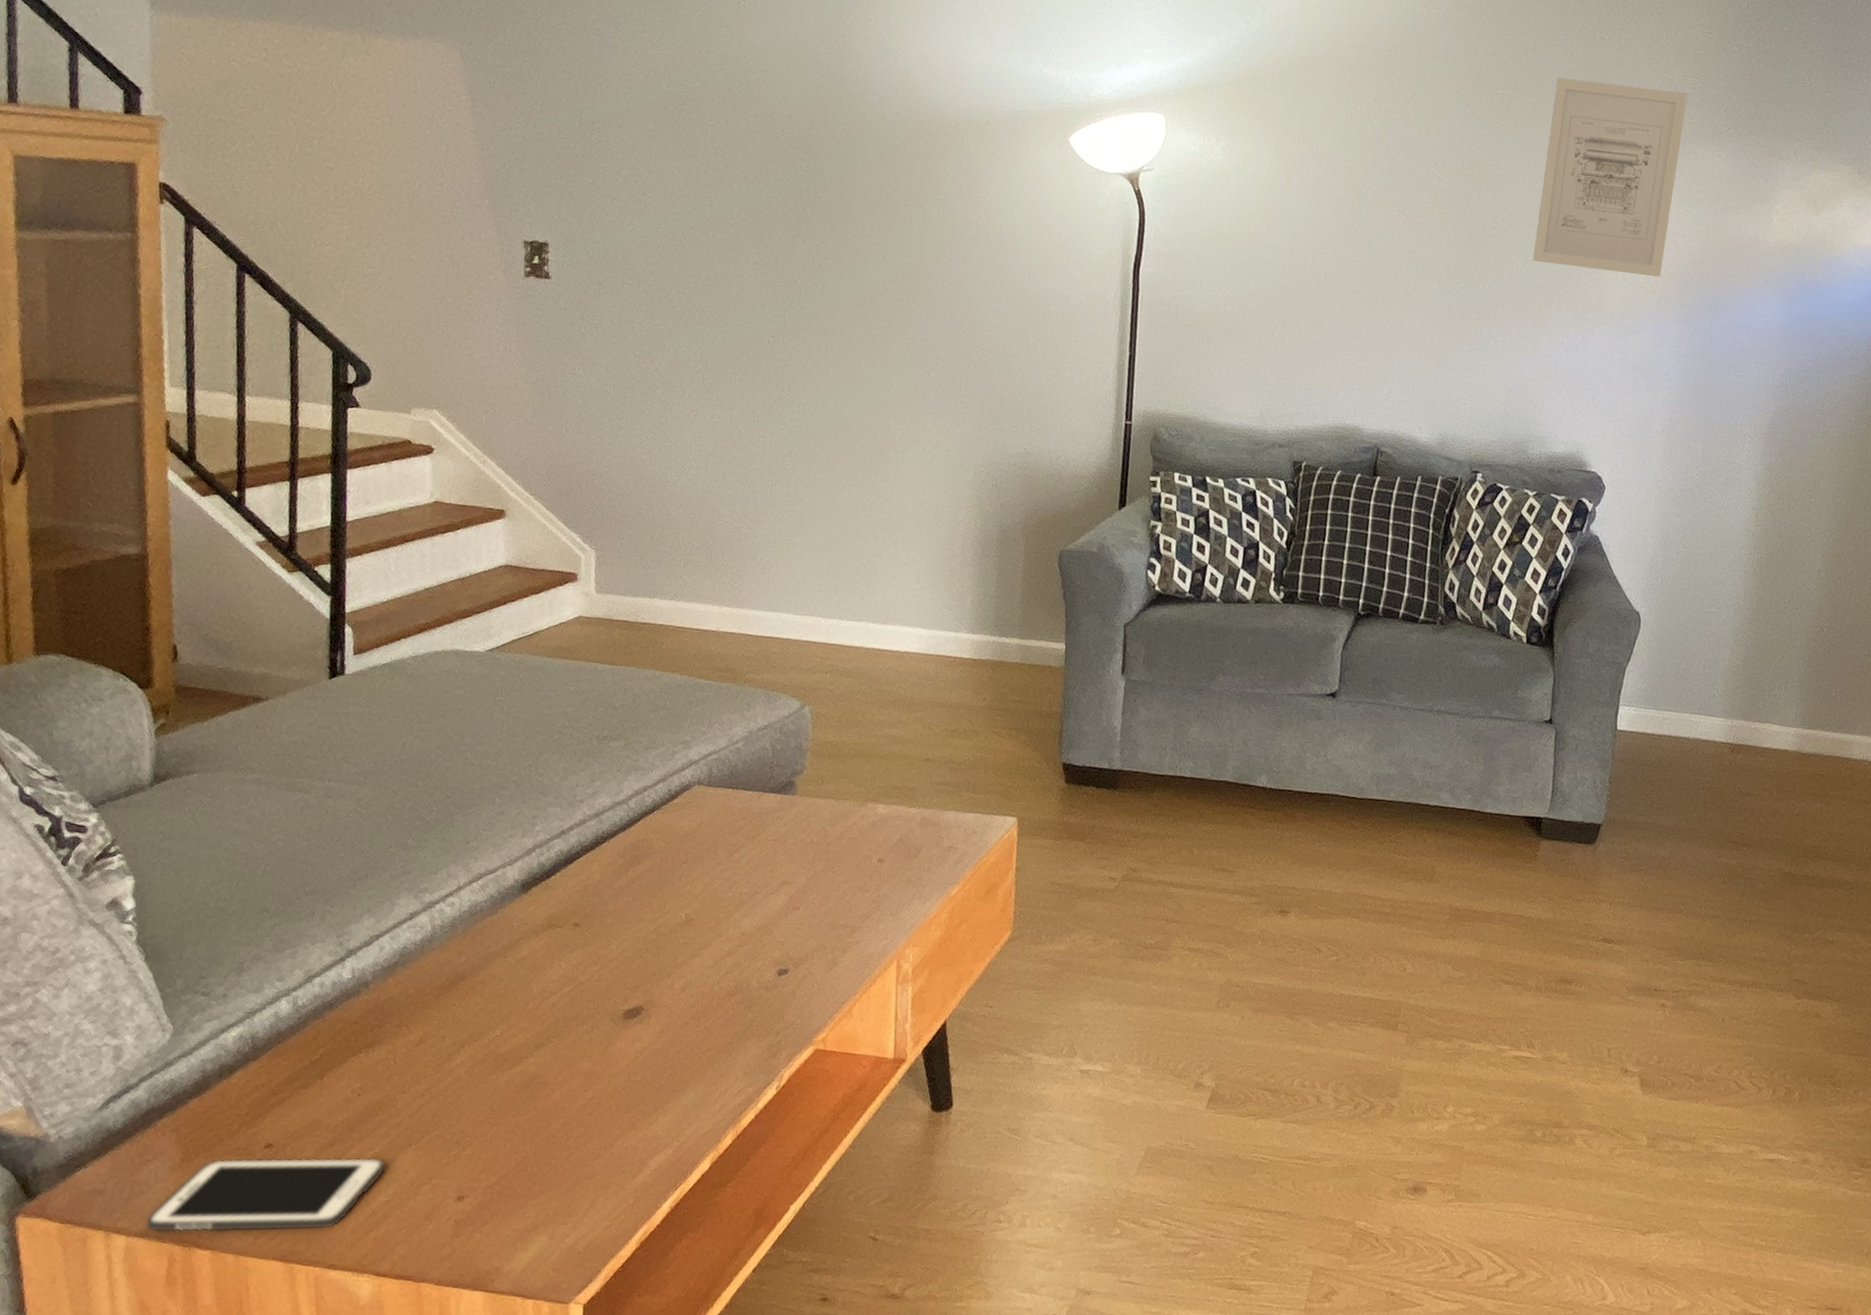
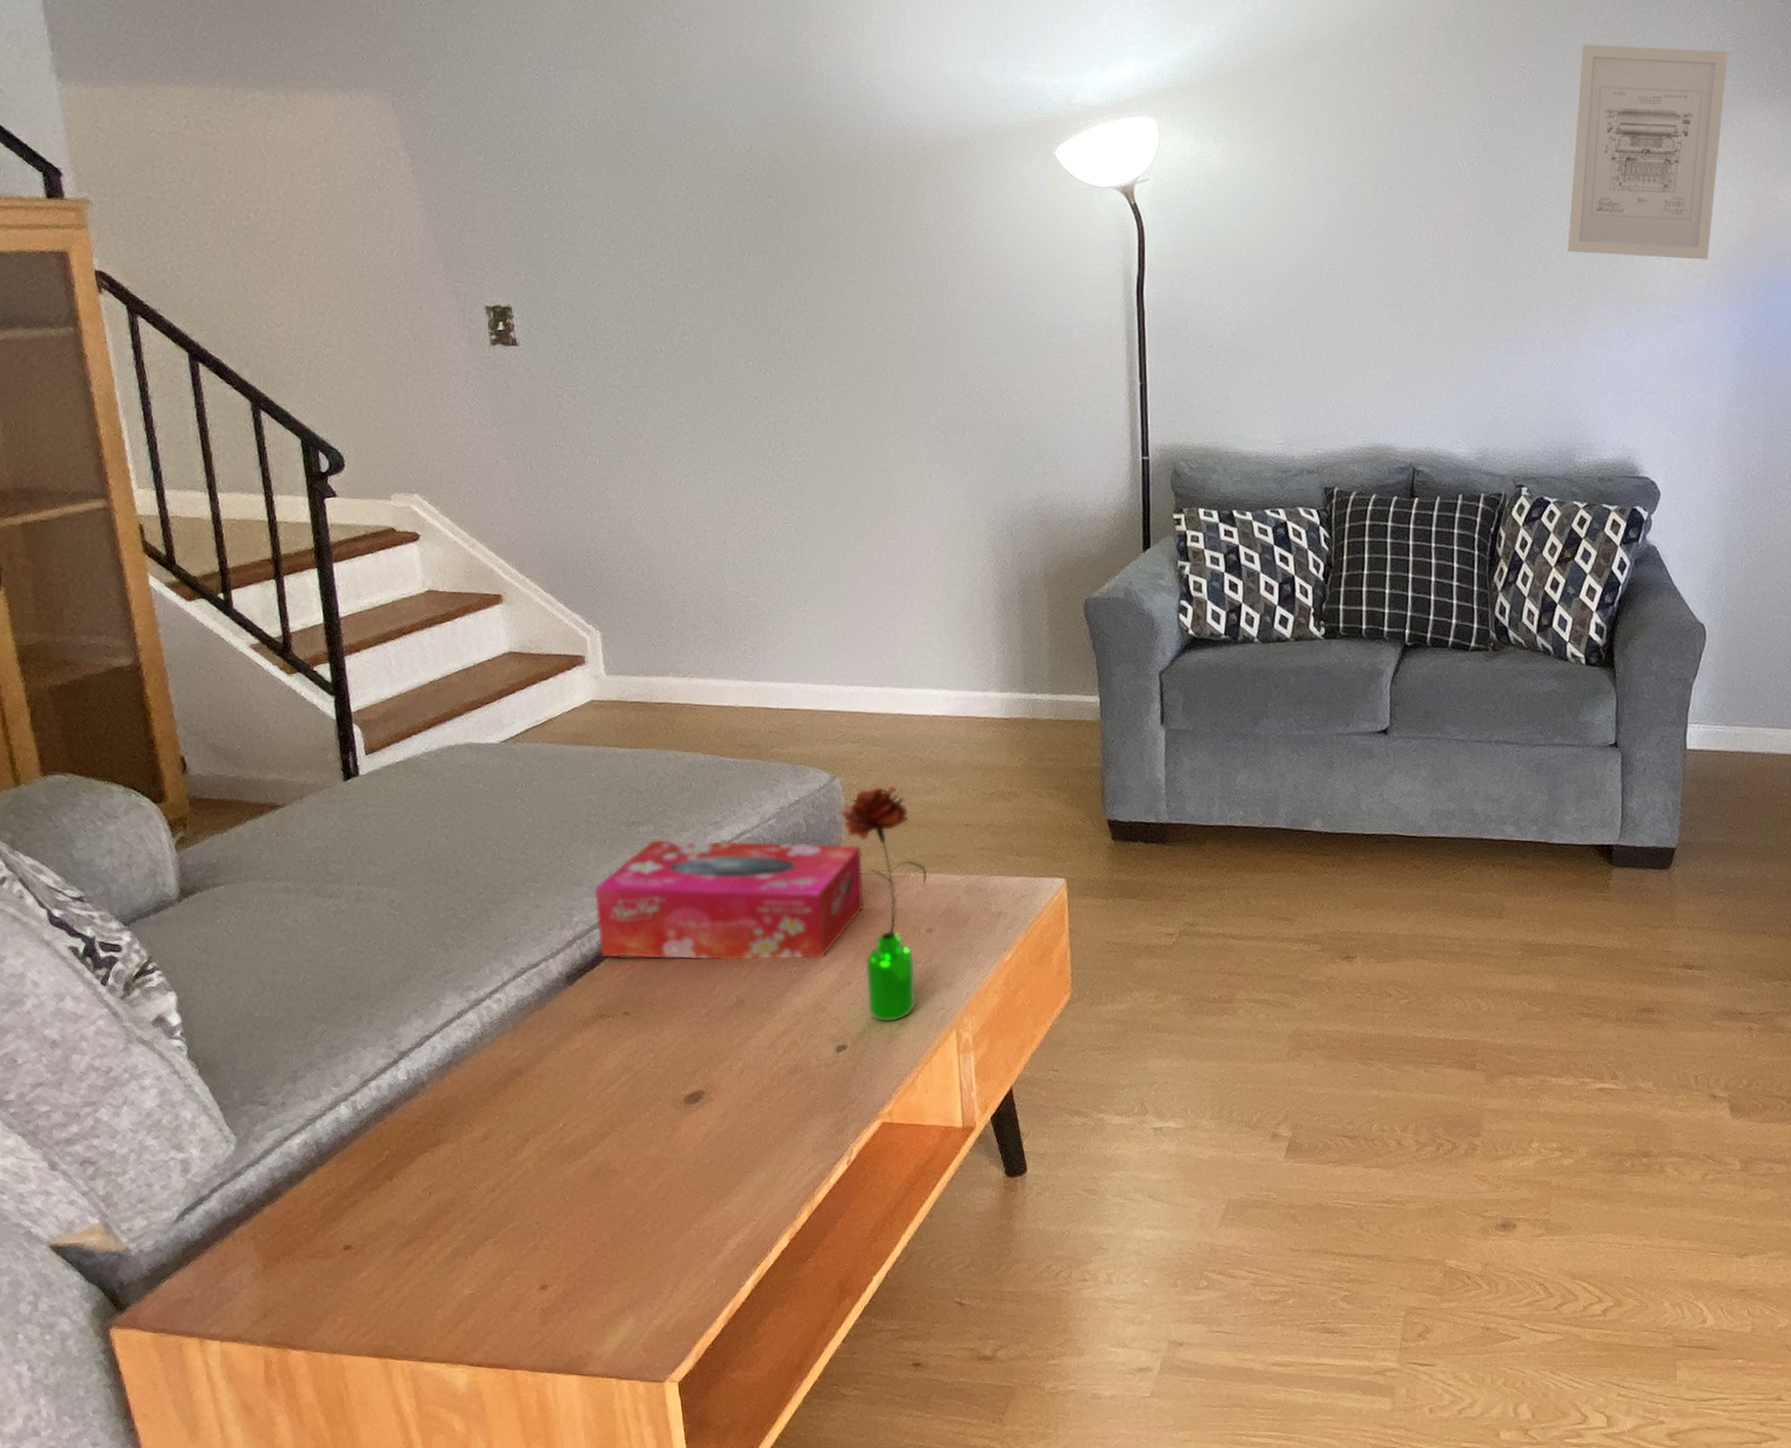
cell phone: present [145,1157,386,1233] -> none [237,1252,466,1336]
tissue box: none [557,754,824,882] -> present [593,839,865,961]
flower: none [803,716,885,949] -> present [841,786,929,1022]

